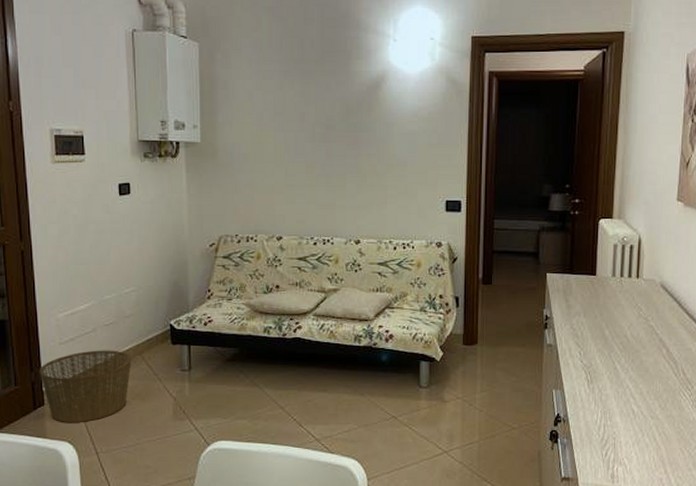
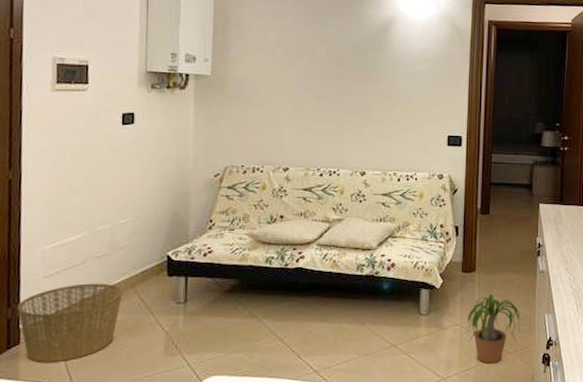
potted plant: none [464,367,532,438] -> present [462,293,526,364]

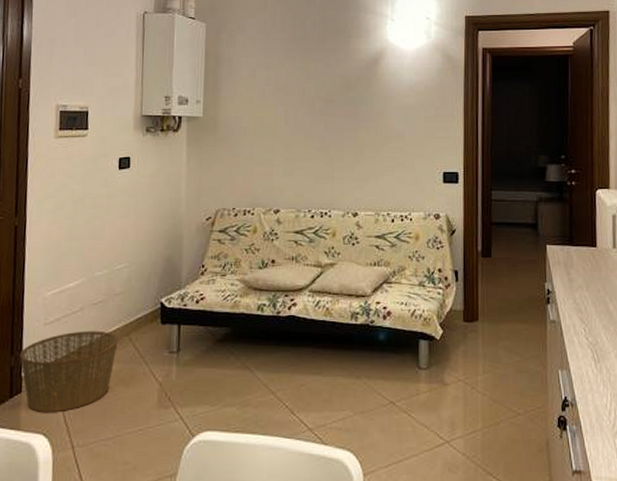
potted plant: present [462,293,526,364] -> none [466,346,538,426]

